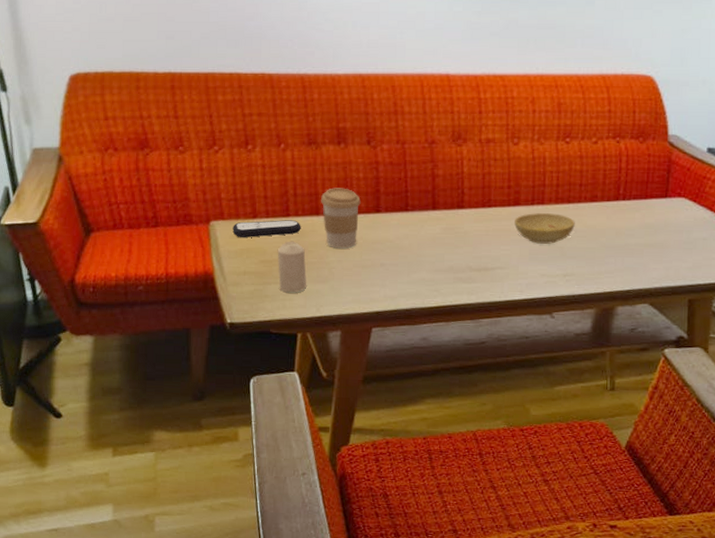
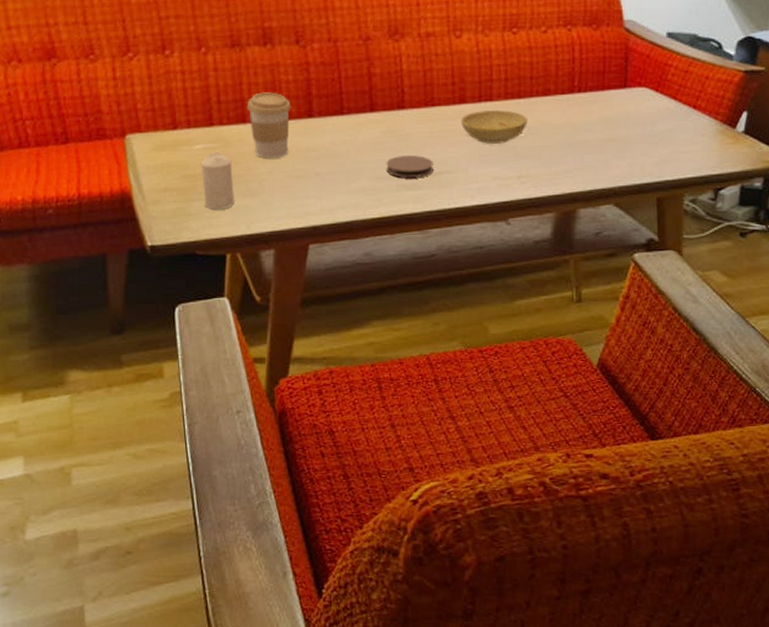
remote control: present [233,220,301,237] -> none [151,129,227,151]
coaster: none [444,251,488,271] -> present [386,155,433,178]

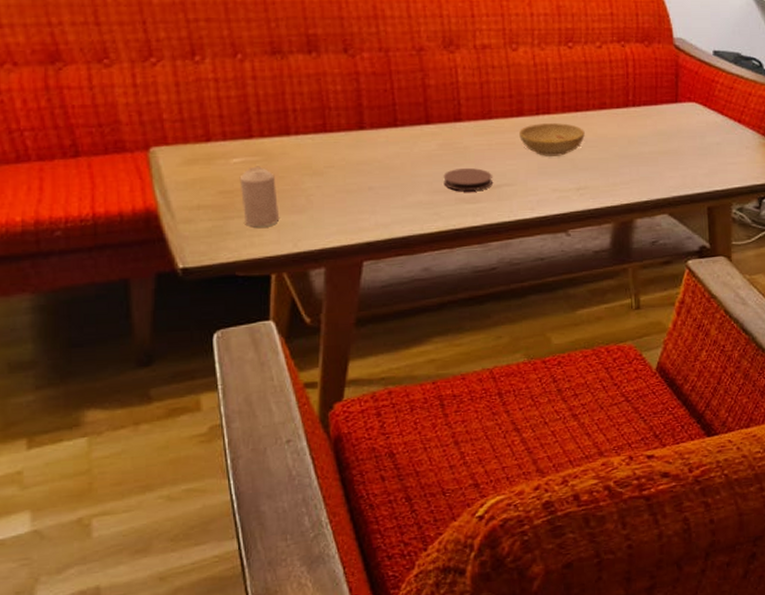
coffee cup: present [248,92,291,159] -> none [291,102,340,173]

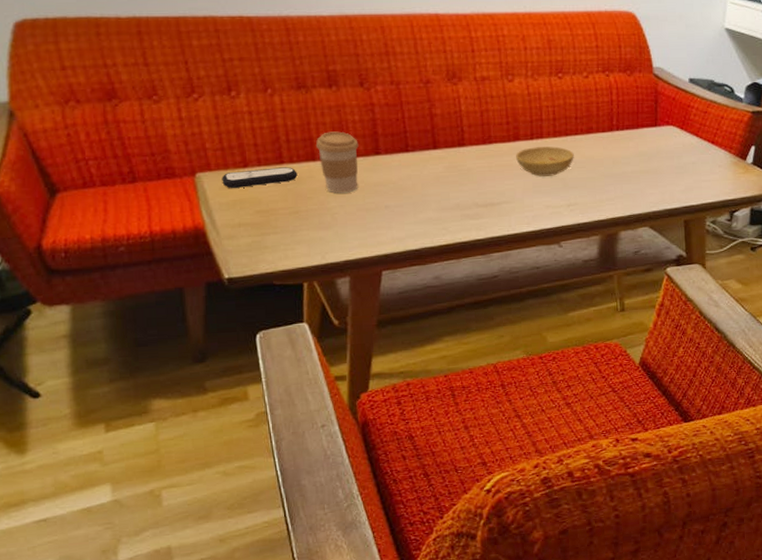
remote control: none [180,142,269,165] -> present [222,167,298,188]
candle: present [239,166,279,228] -> none [273,188,308,242]
coffee cup: none [291,102,340,173] -> present [316,131,359,193]
coaster: present [443,168,492,191] -> none [450,188,493,208]

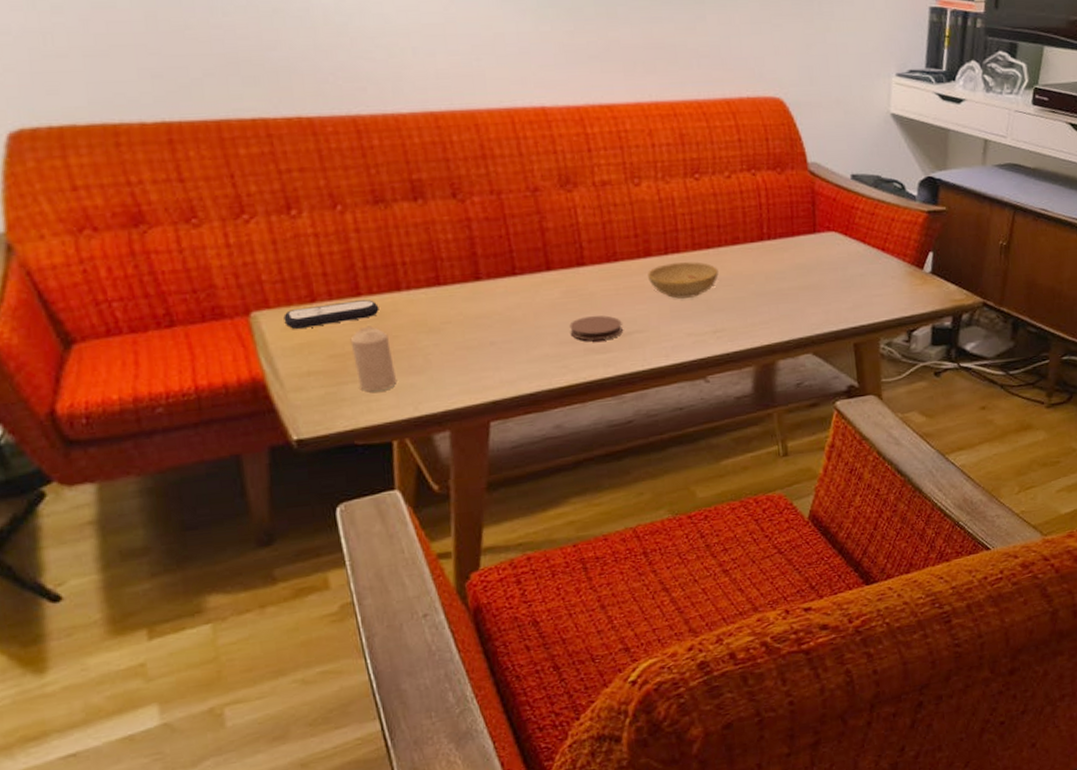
candle: none [273,188,308,242] -> present [350,325,396,392]
coffee cup: present [316,131,359,193] -> none [401,254,456,330]
coaster: none [450,188,493,208] -> present [569,315,623,341]

